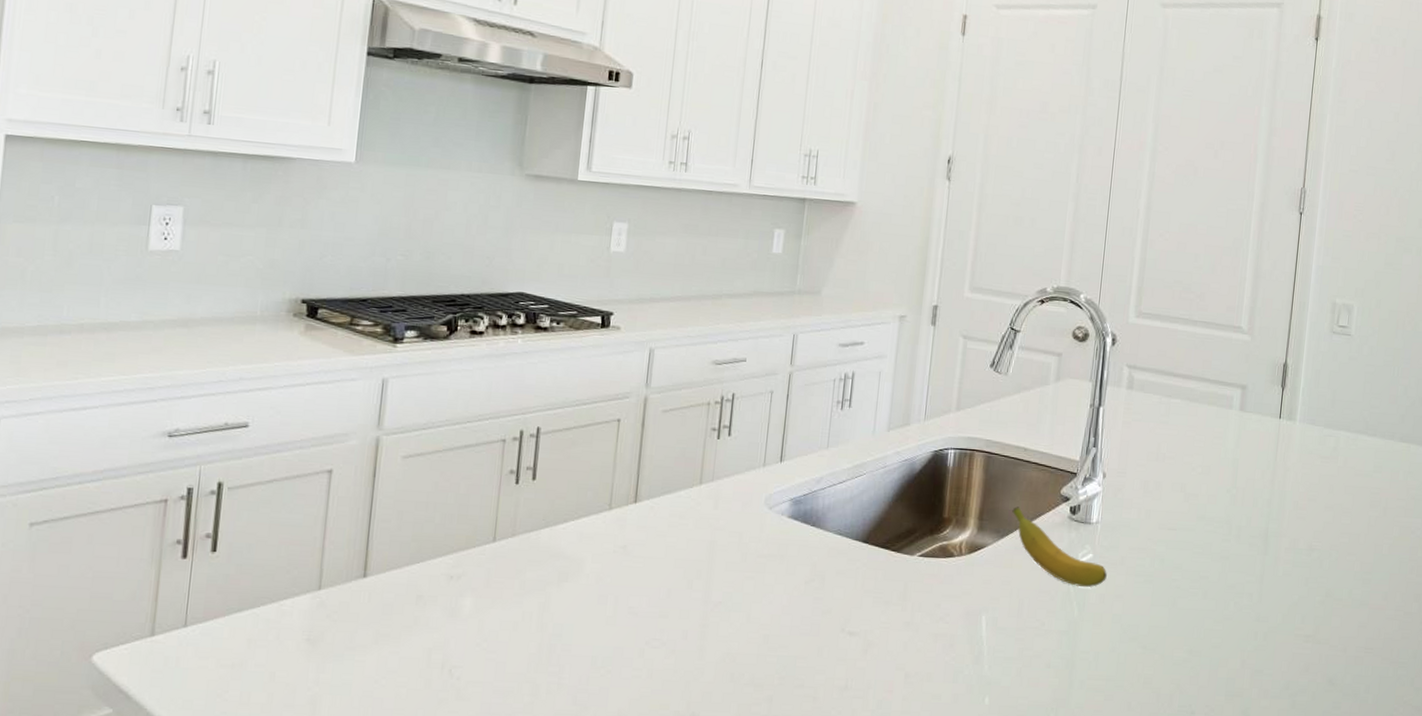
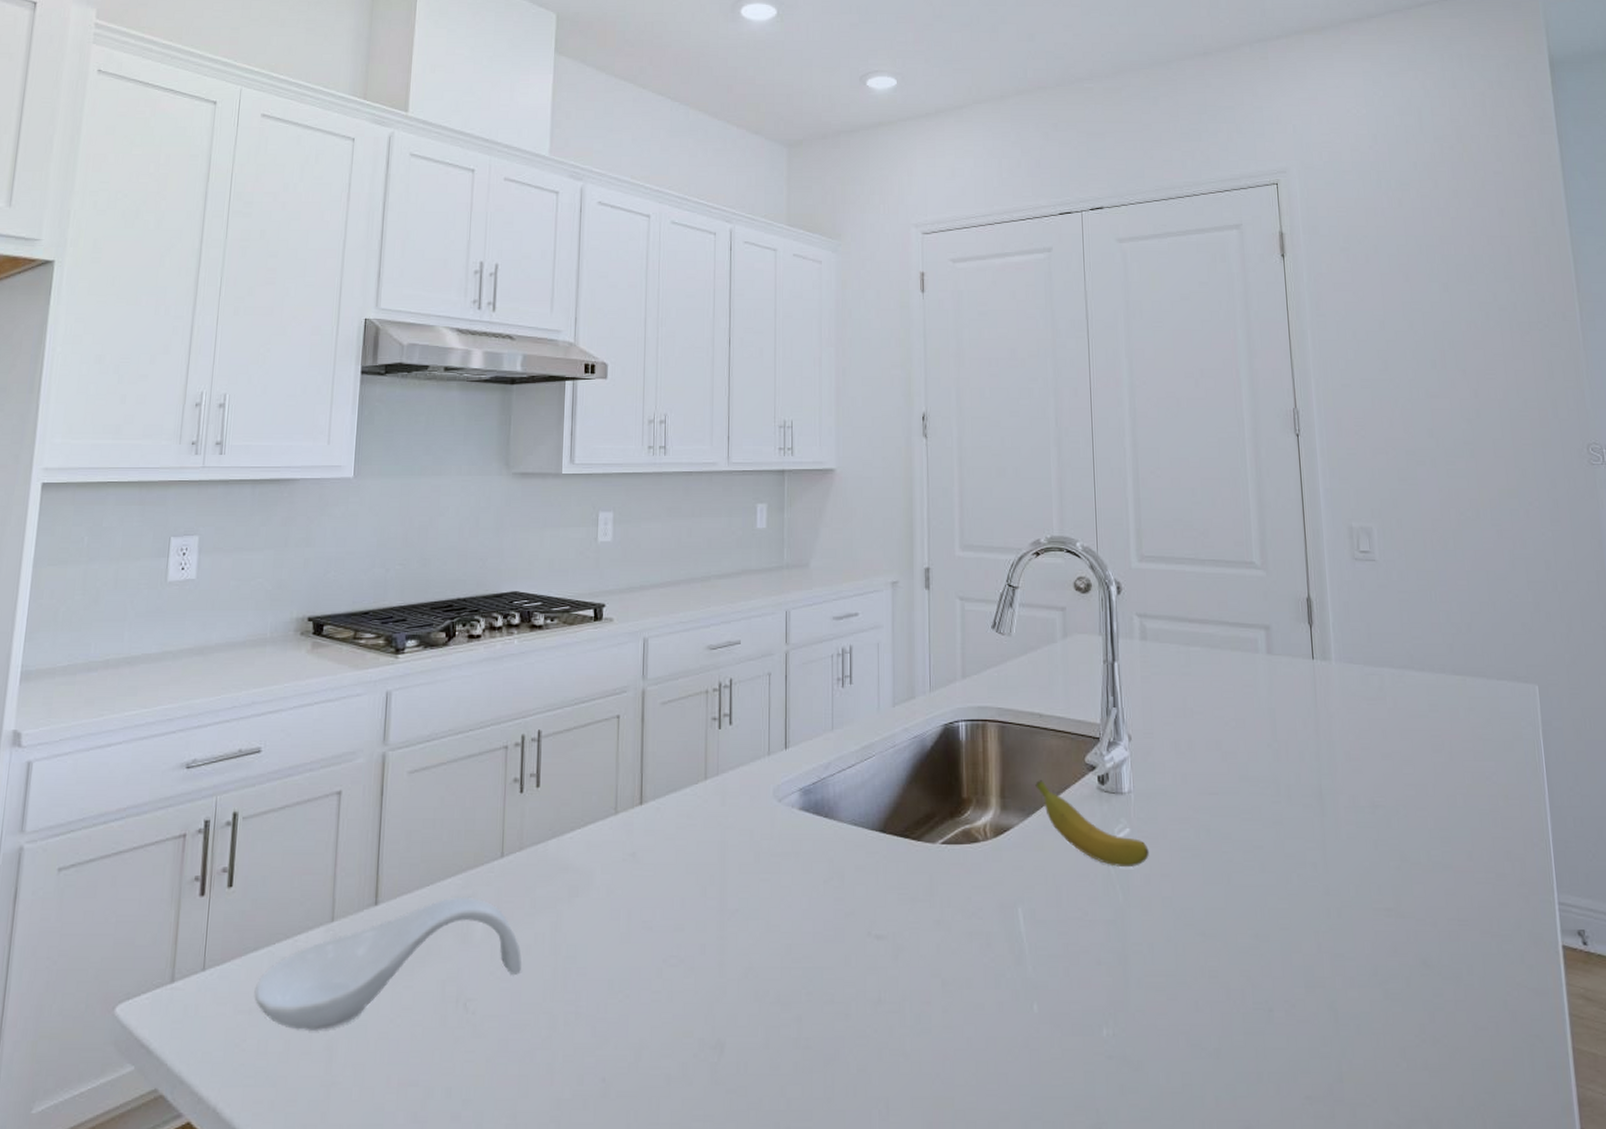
spoon rest: none [237,575,508,687] -> present [254,896,522,1032]

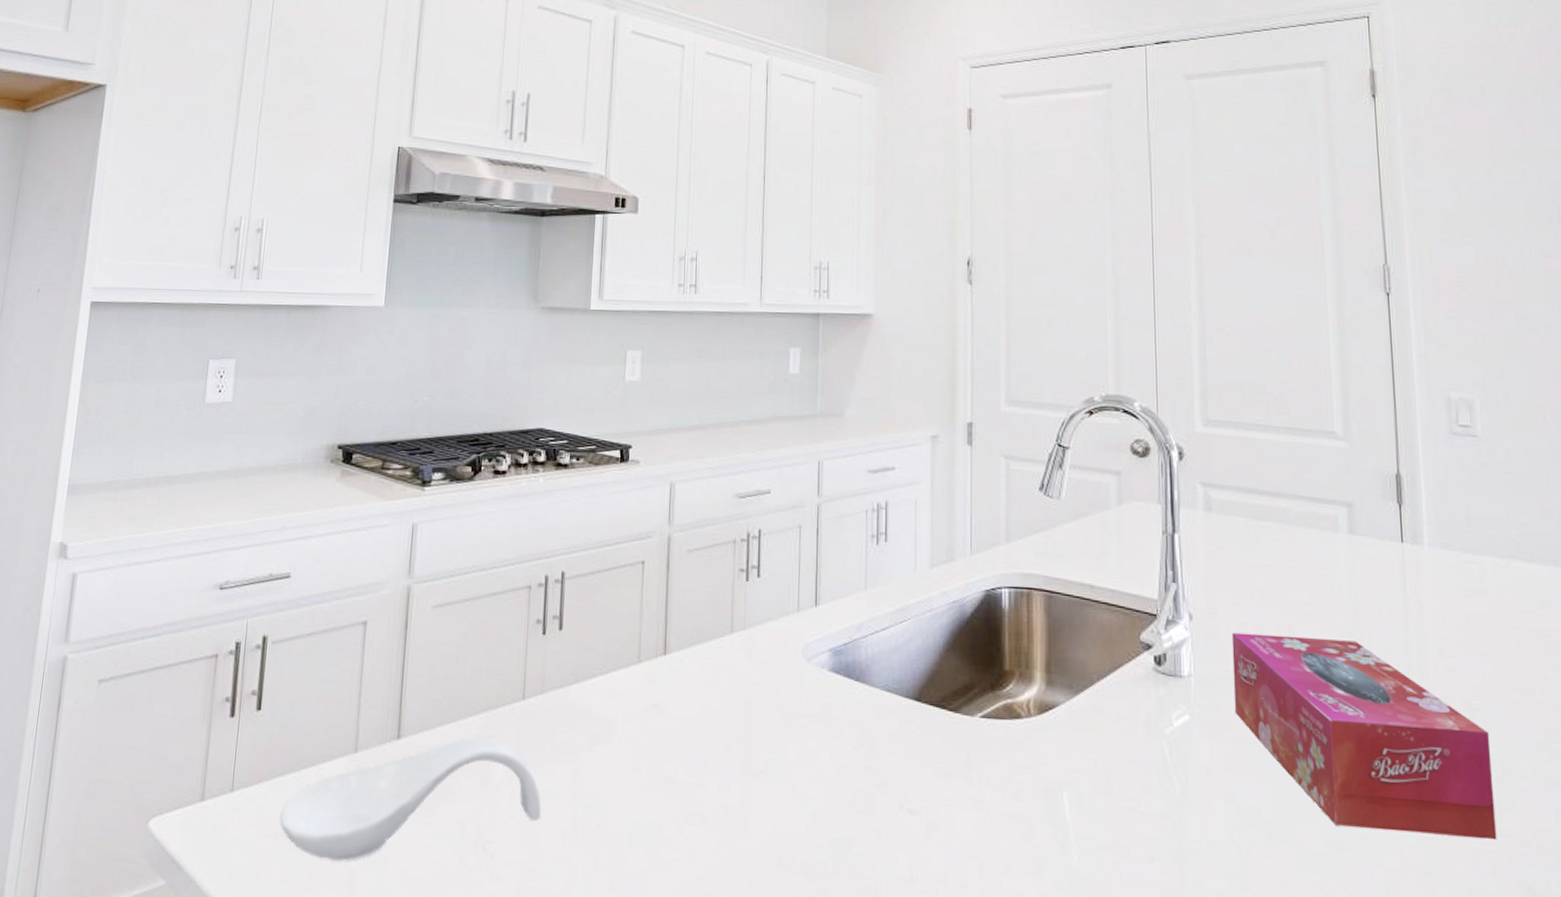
banana: present [1035,780,1149,868] -> none [1084,656,1210,758]
tissue box: none [1166,750,1397,922] -> present [1231,632,1497,840]

